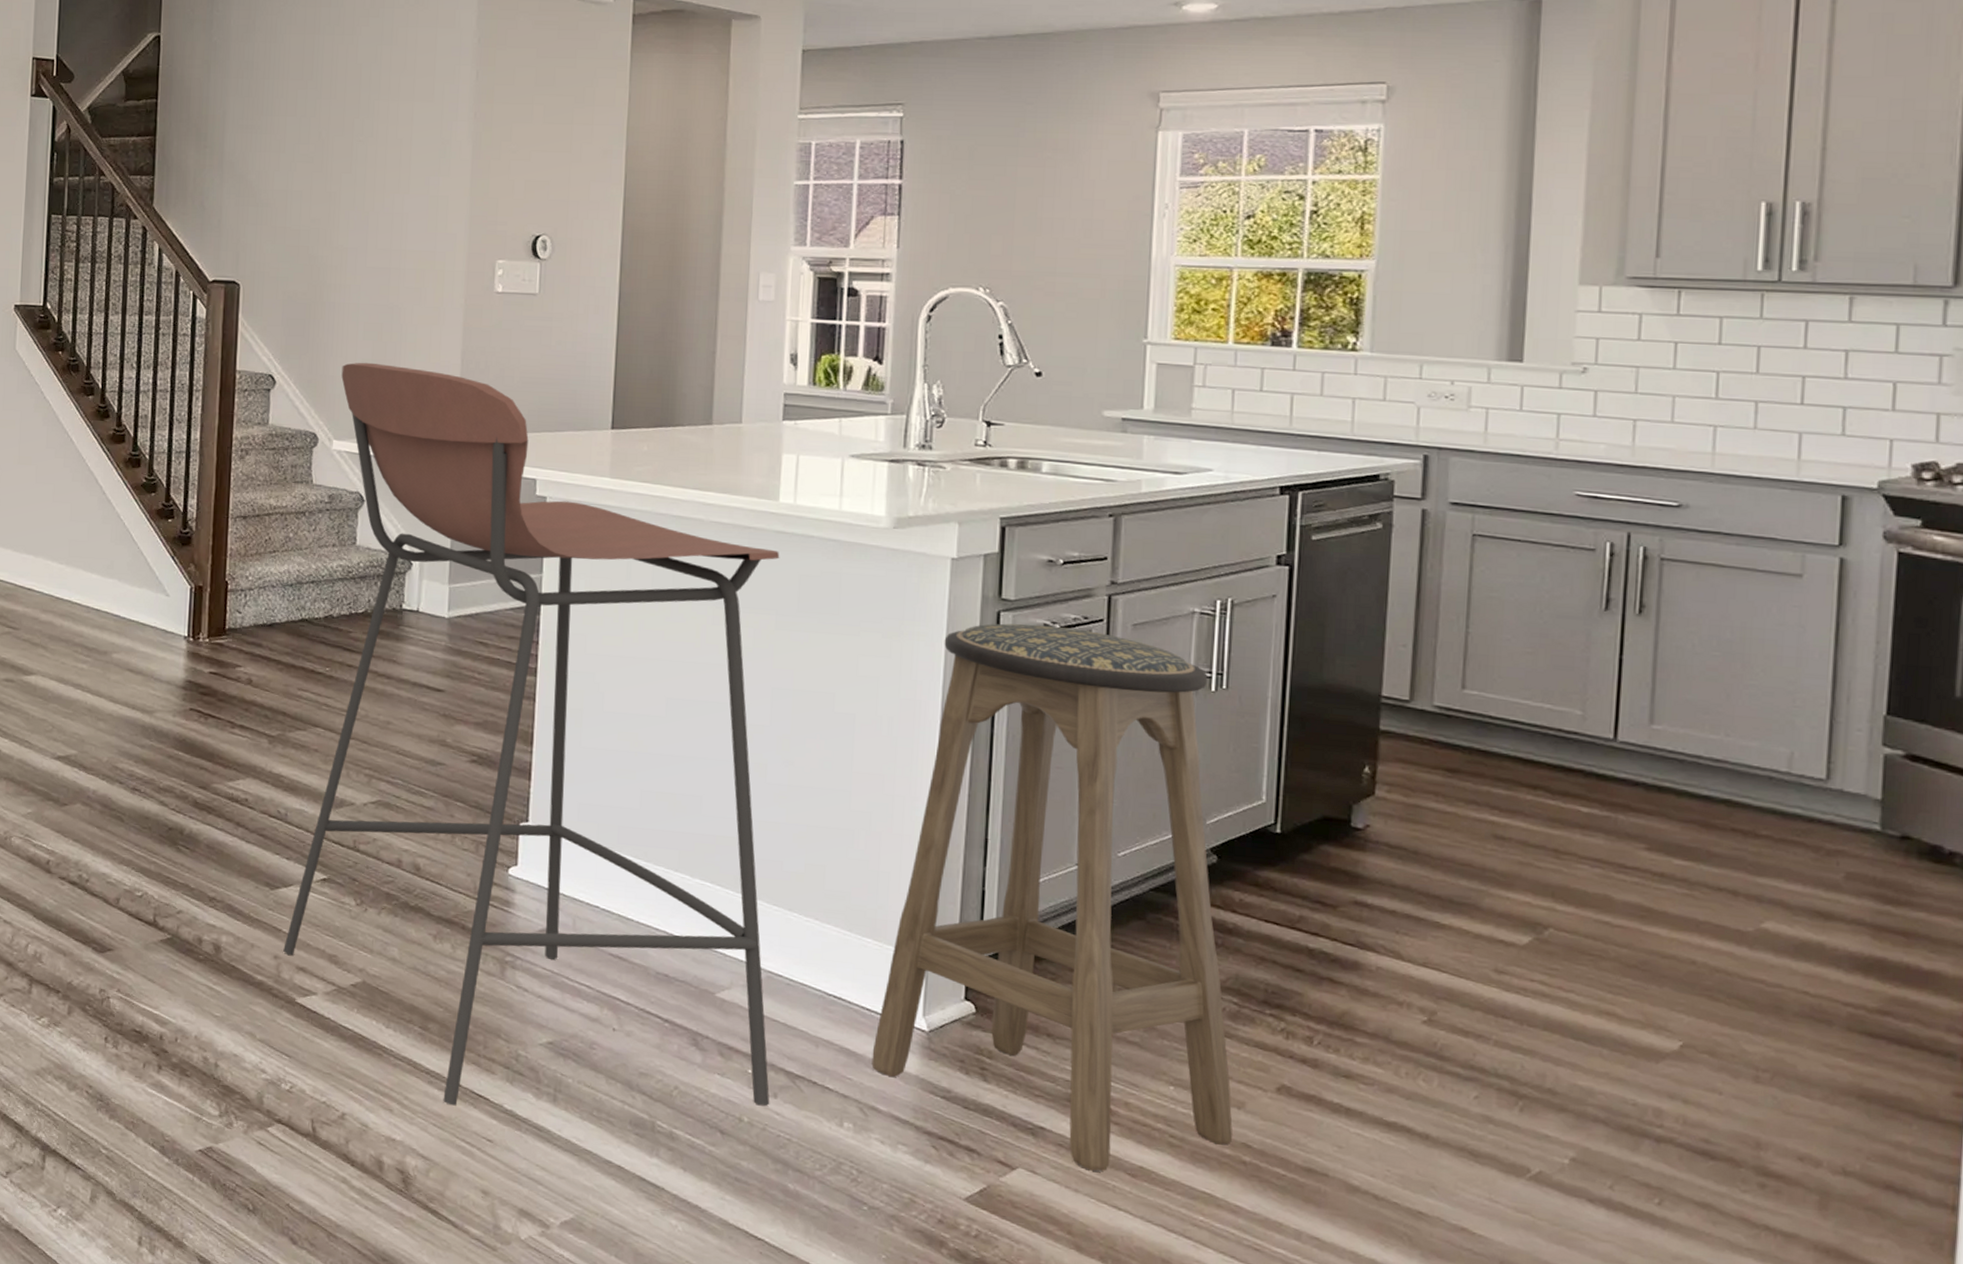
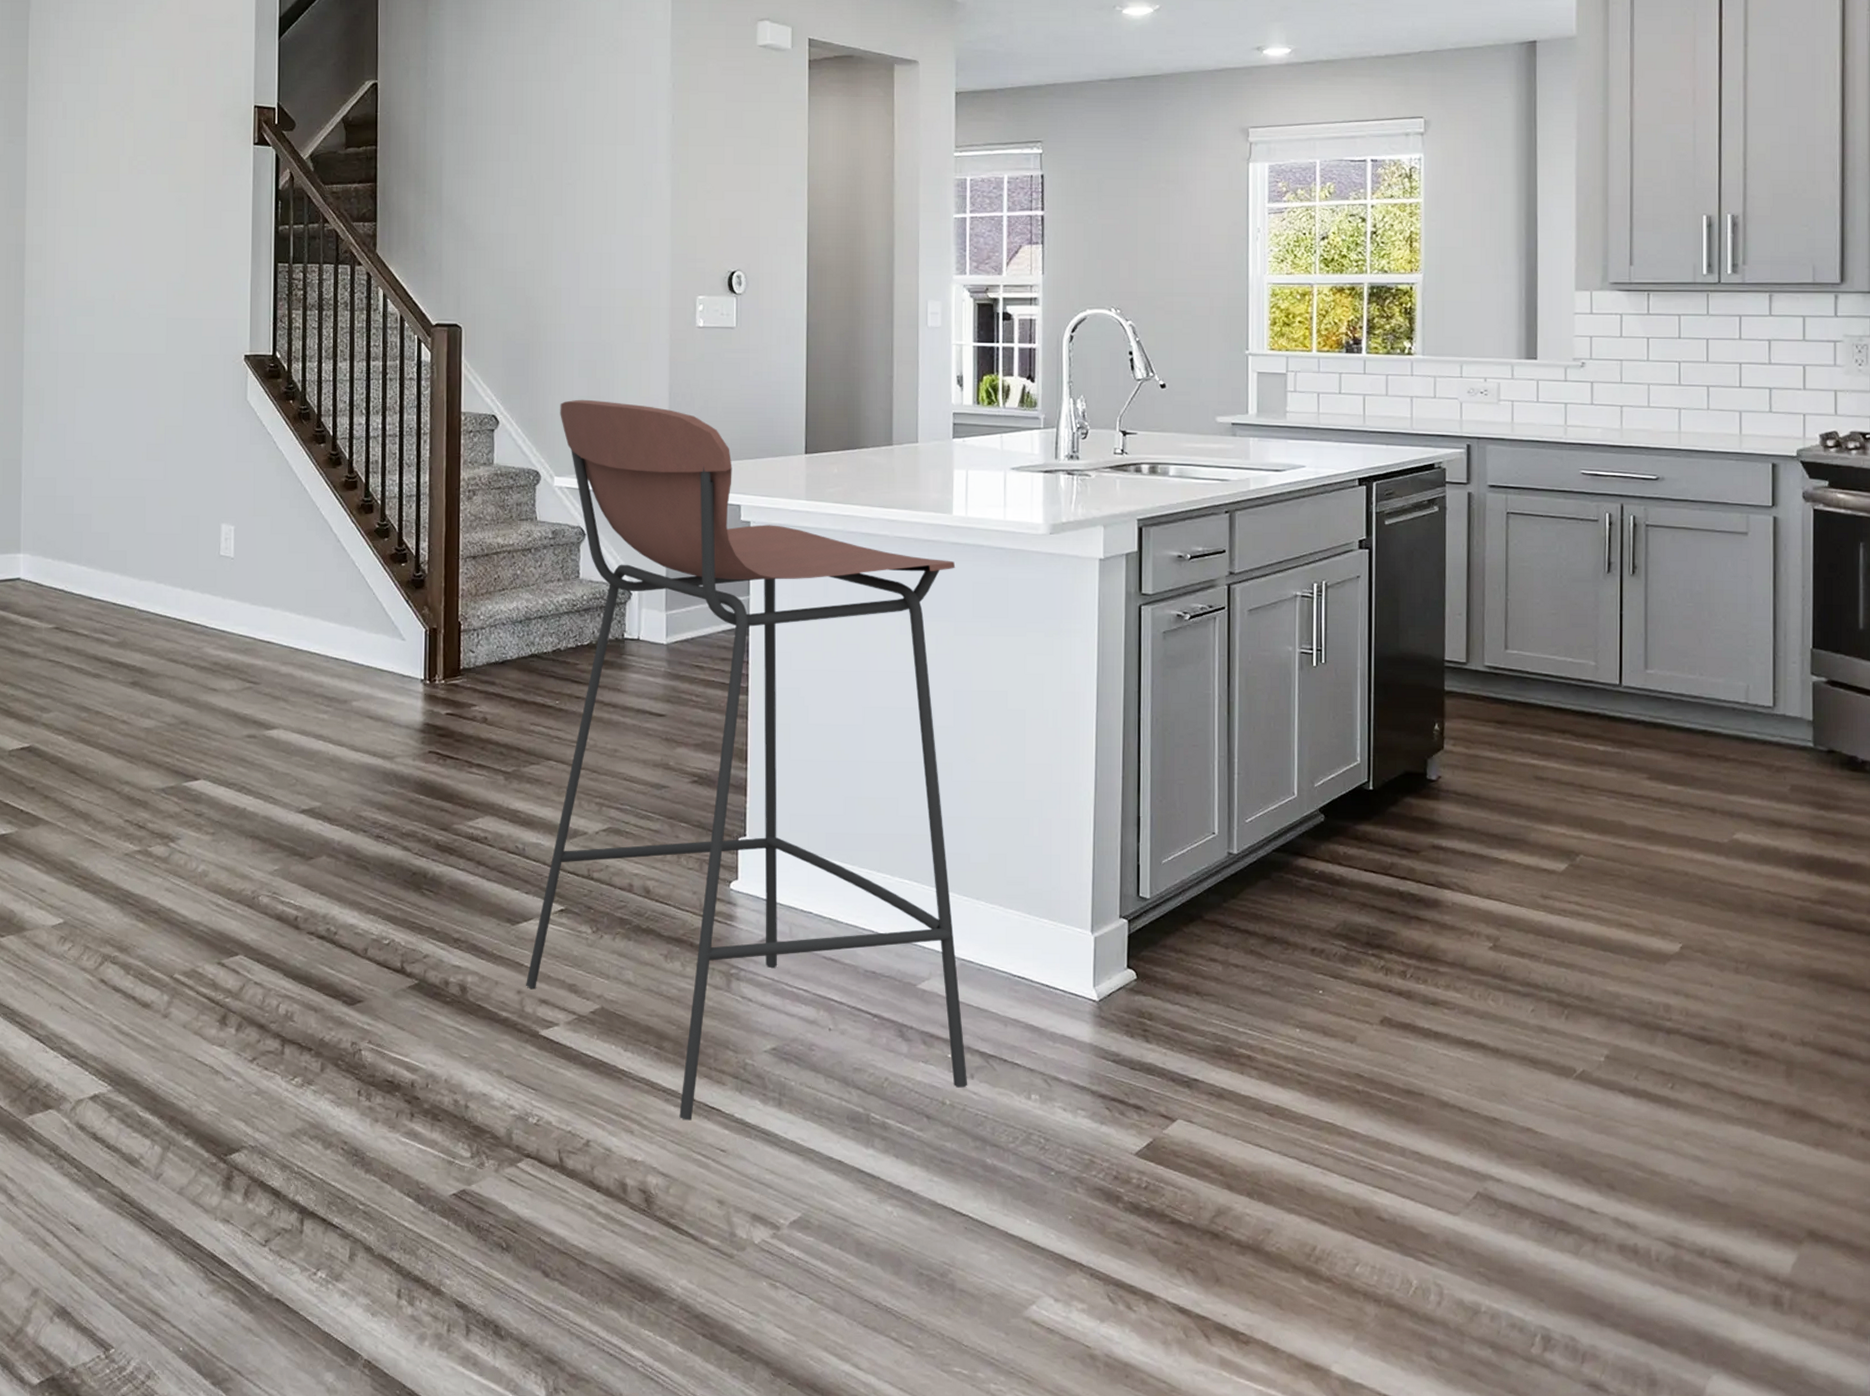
stool: present [871,623,1233,1172] -> none [1052,615,1347,1115]

